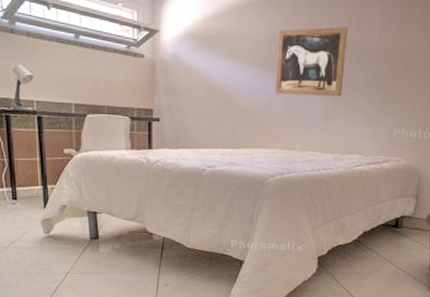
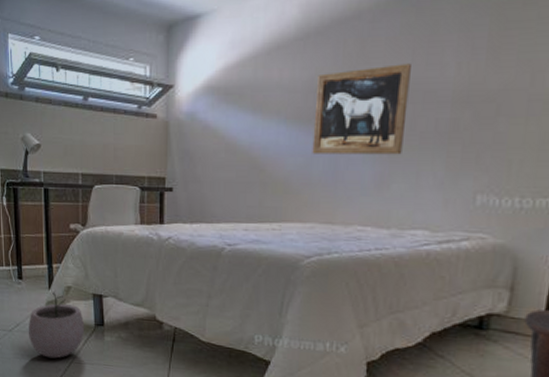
plant pot: none [23,210,81,271] -> present [28,292,85,359]

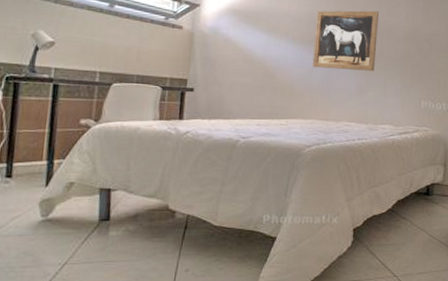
plant pot: present [28,292,85,359] -> none [10,189,87,262]

